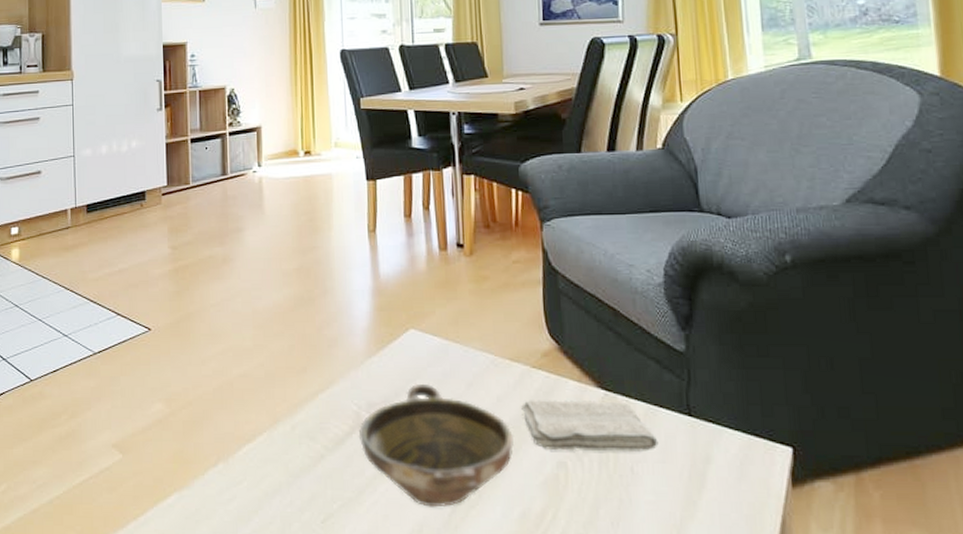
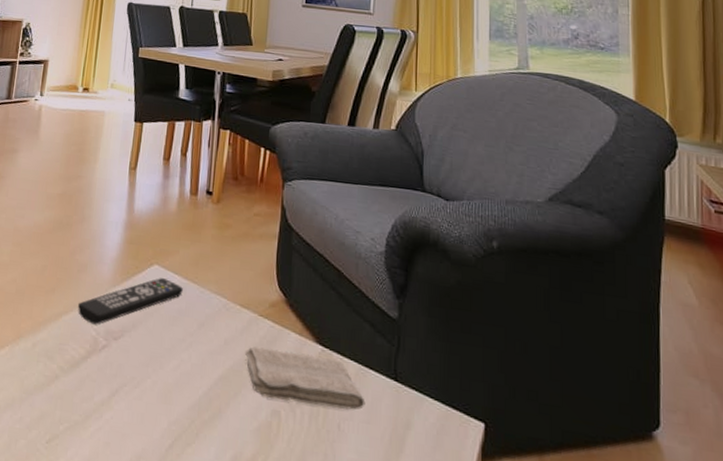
remote control: none [333,342,445,399] -> present [77,278,183,325]
bowl: present [358,383,514,508] -> none [93,317,236,441]

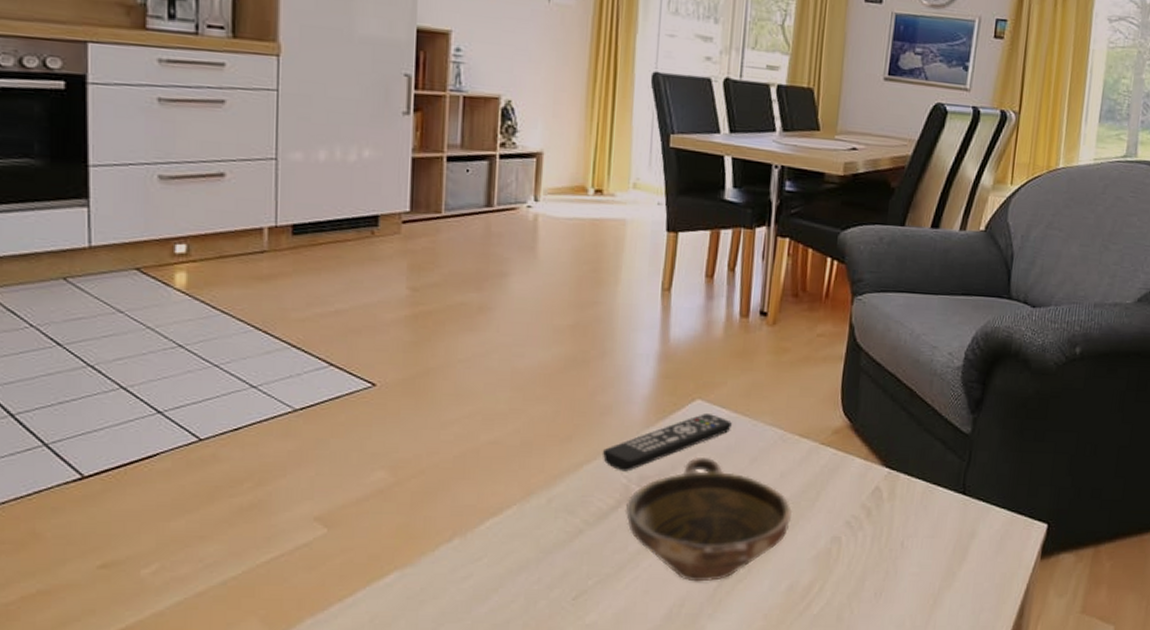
bowl: none [93,317,236,441] -> present [625,456,793,582]
washcloth: present [245,346,365,410] -> none [804,476,931,527]

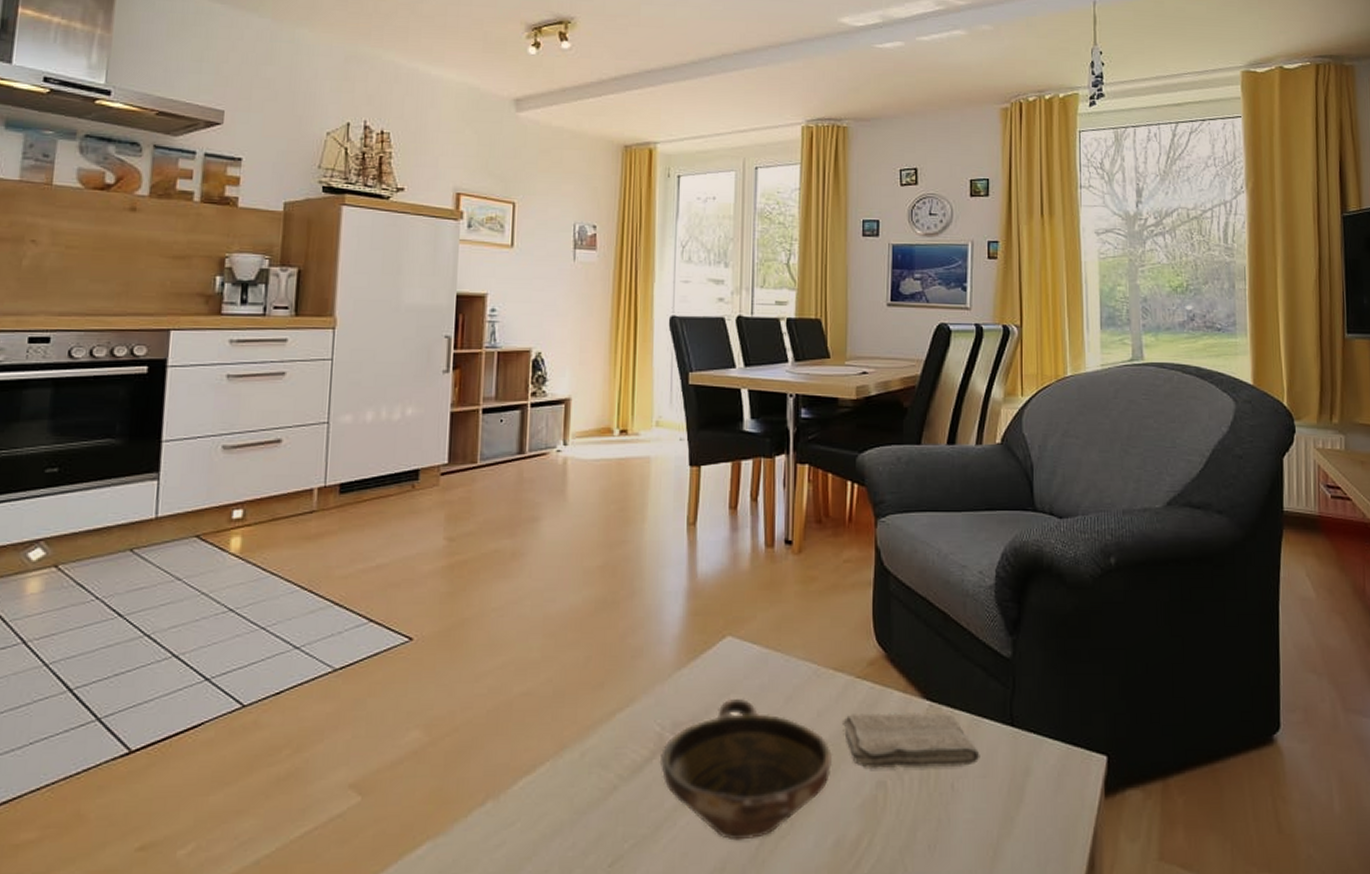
remote control: present [602,414,732,472] -> none [634,651,764,719]
washcloth: none [804,476,931,527] -> present [843,713,980,770]

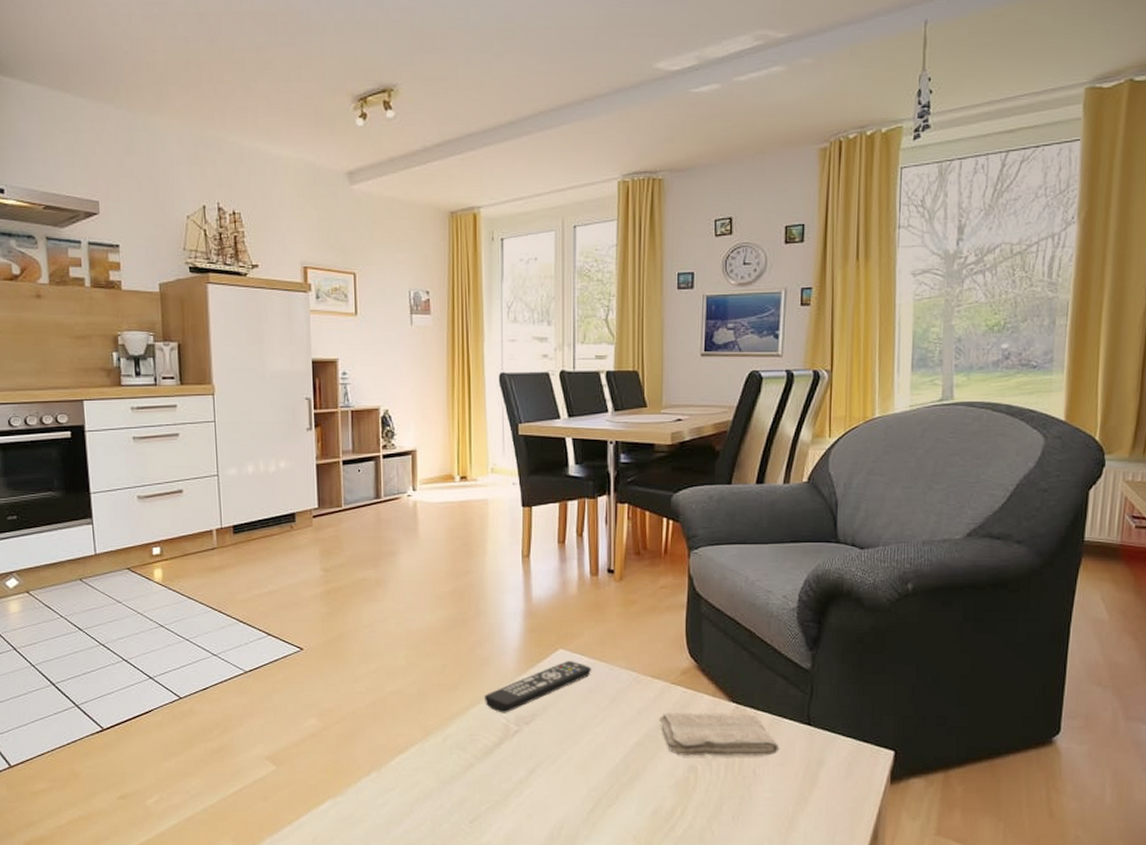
remote control: none [634,651,764,719] -> present [484,661,591,713]
bowl: present [659,698,833,841] -> none [506,698,651,807]

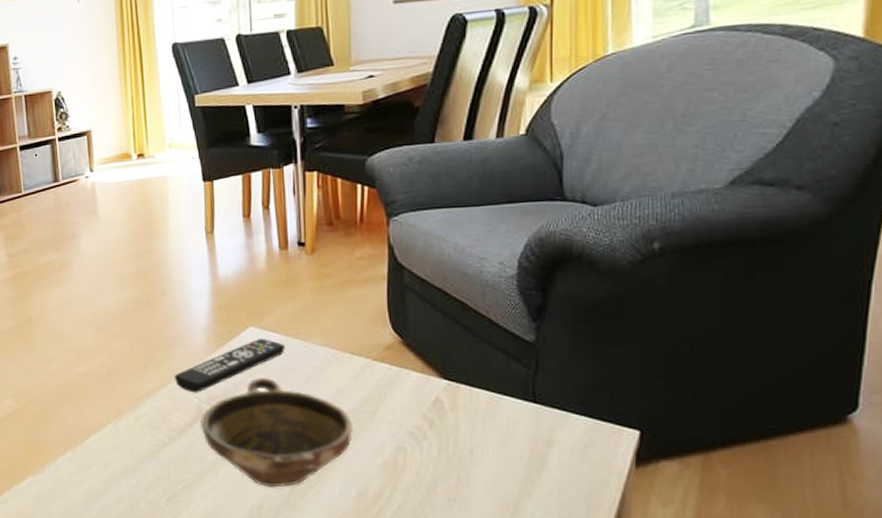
bowl: none [506,698,651,807] -> present [200,377,354,488]
washcloth: present [659,712,780,757] -> none [362,390,500,437]

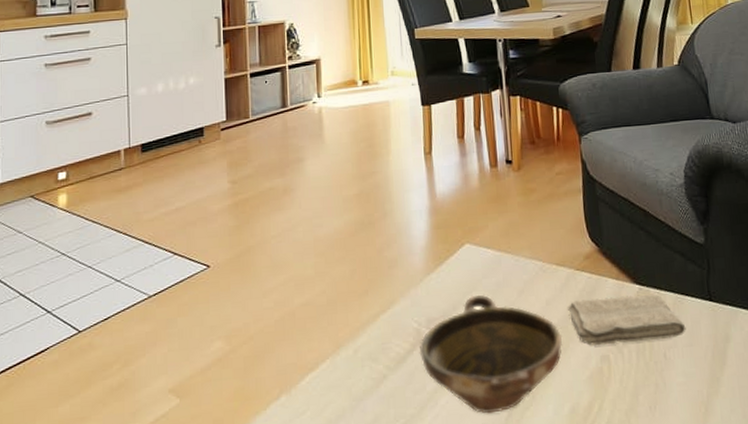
remote control: present [174,339,285,393] -> none [394,255,498,317]
washcloth: none [362,390,500,437] -> present [568,294,686,346]

